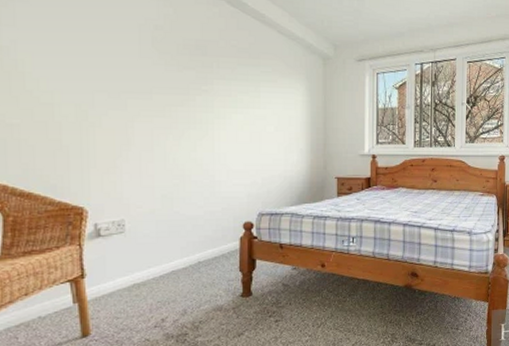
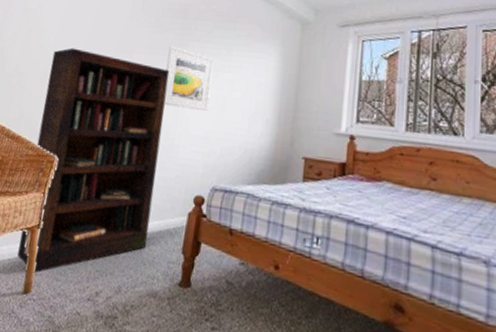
bookcase: none [49,91,205,318] -> present [17,47,170,273]
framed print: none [191,84,244,146] -> present [163,46,214,111]

